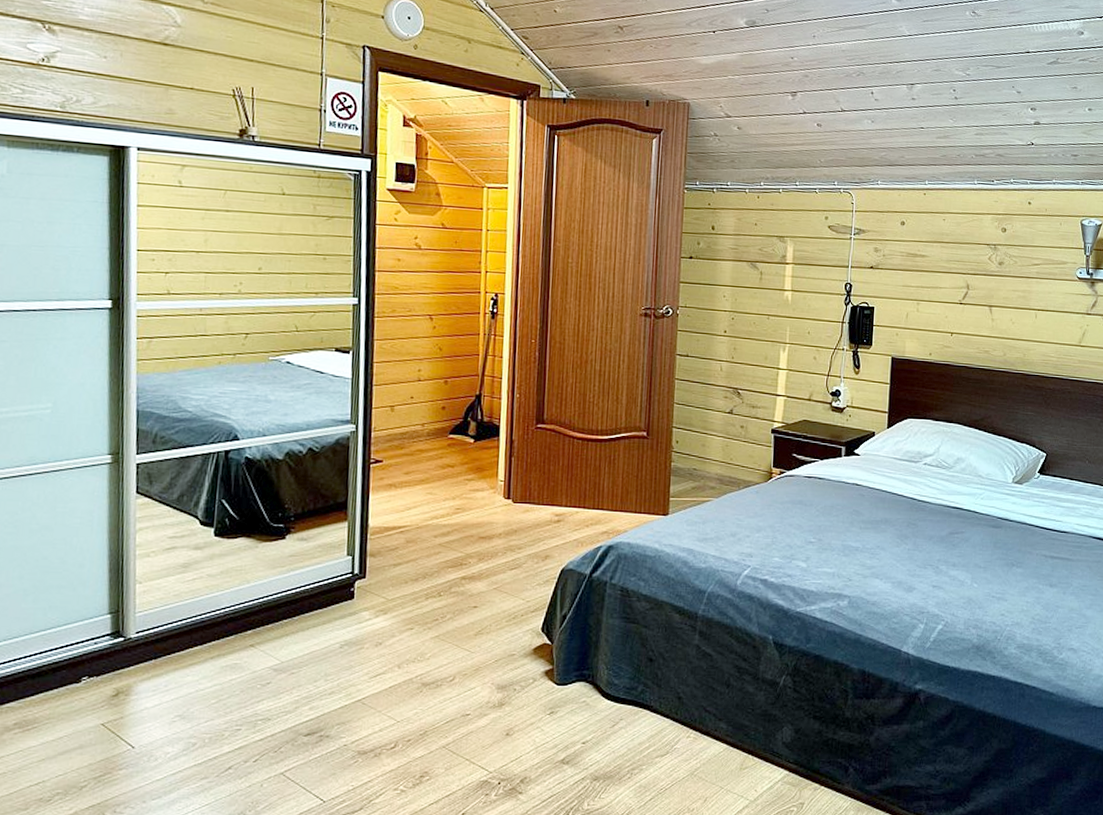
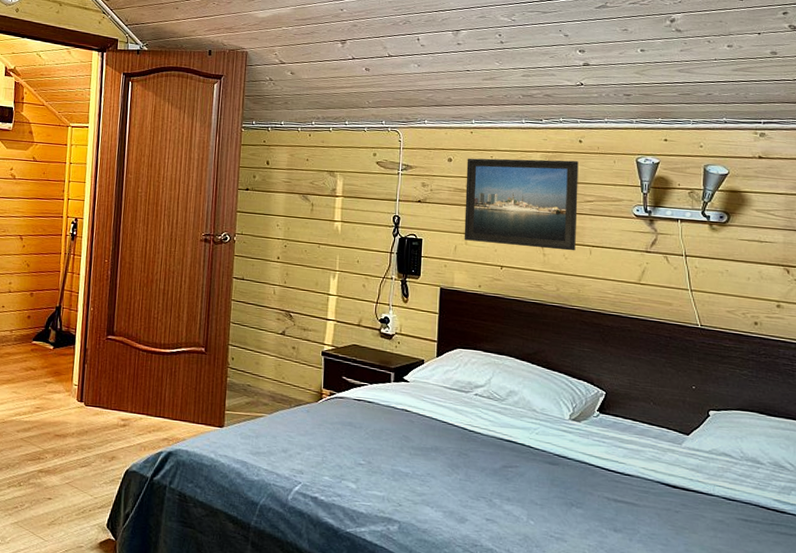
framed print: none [915,221,1027,315] -> present [464,158,579,251]

